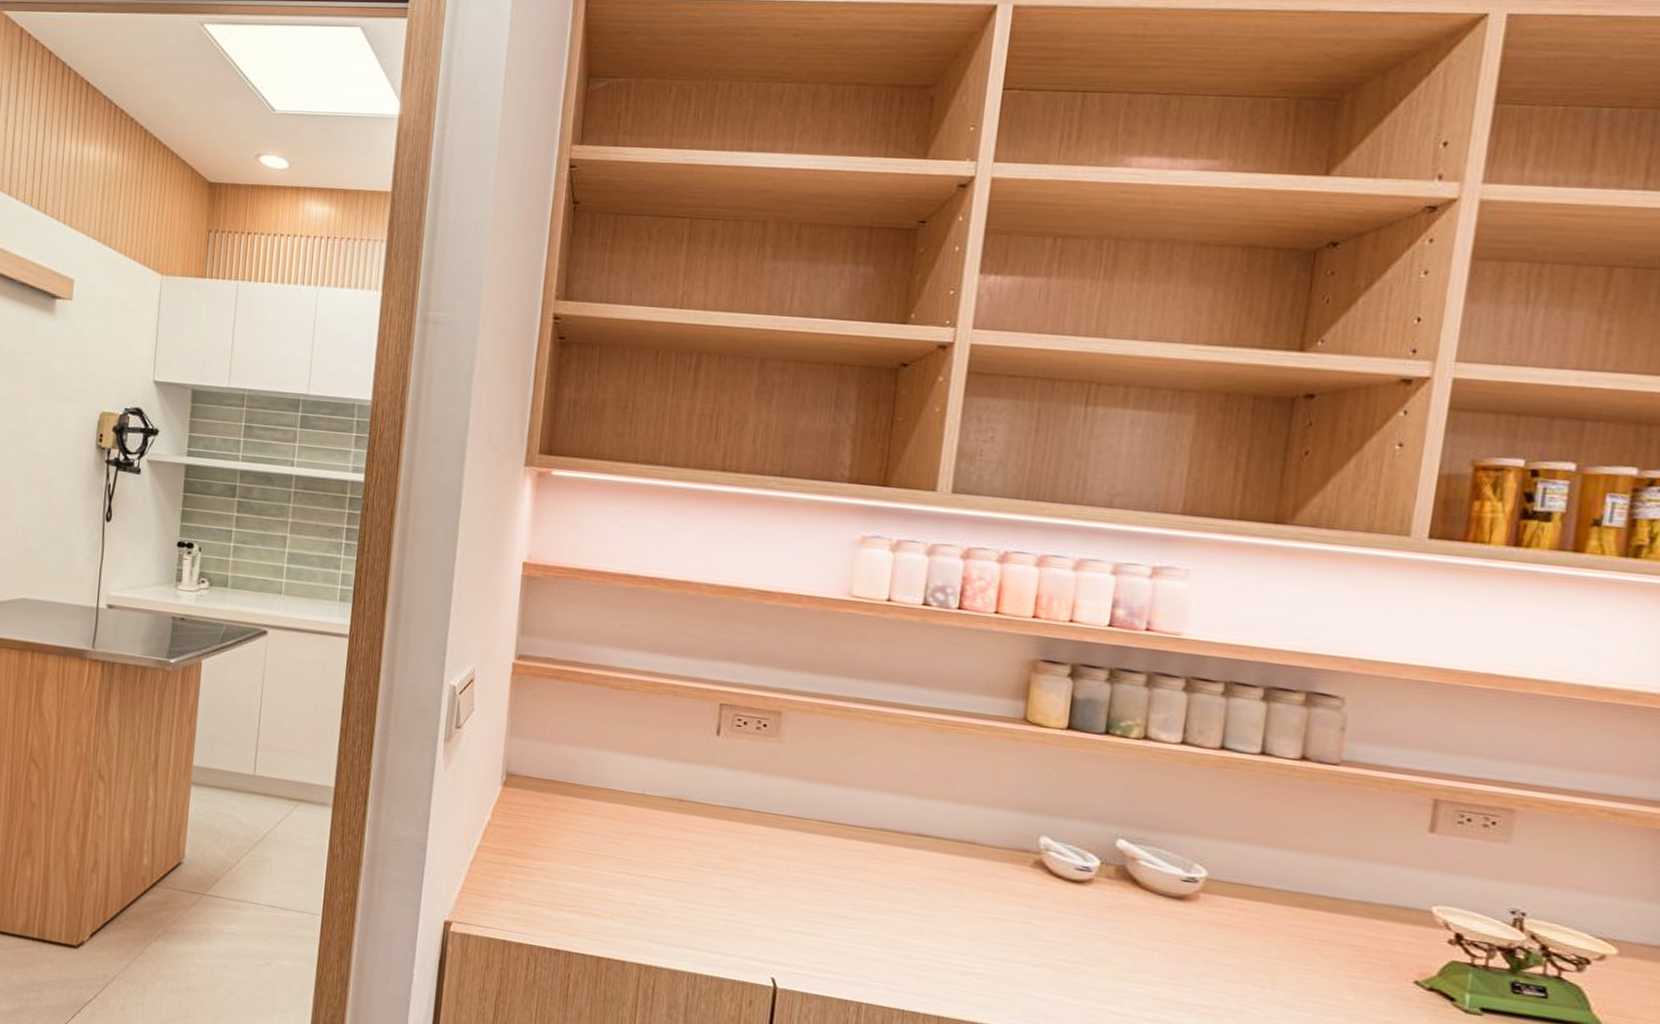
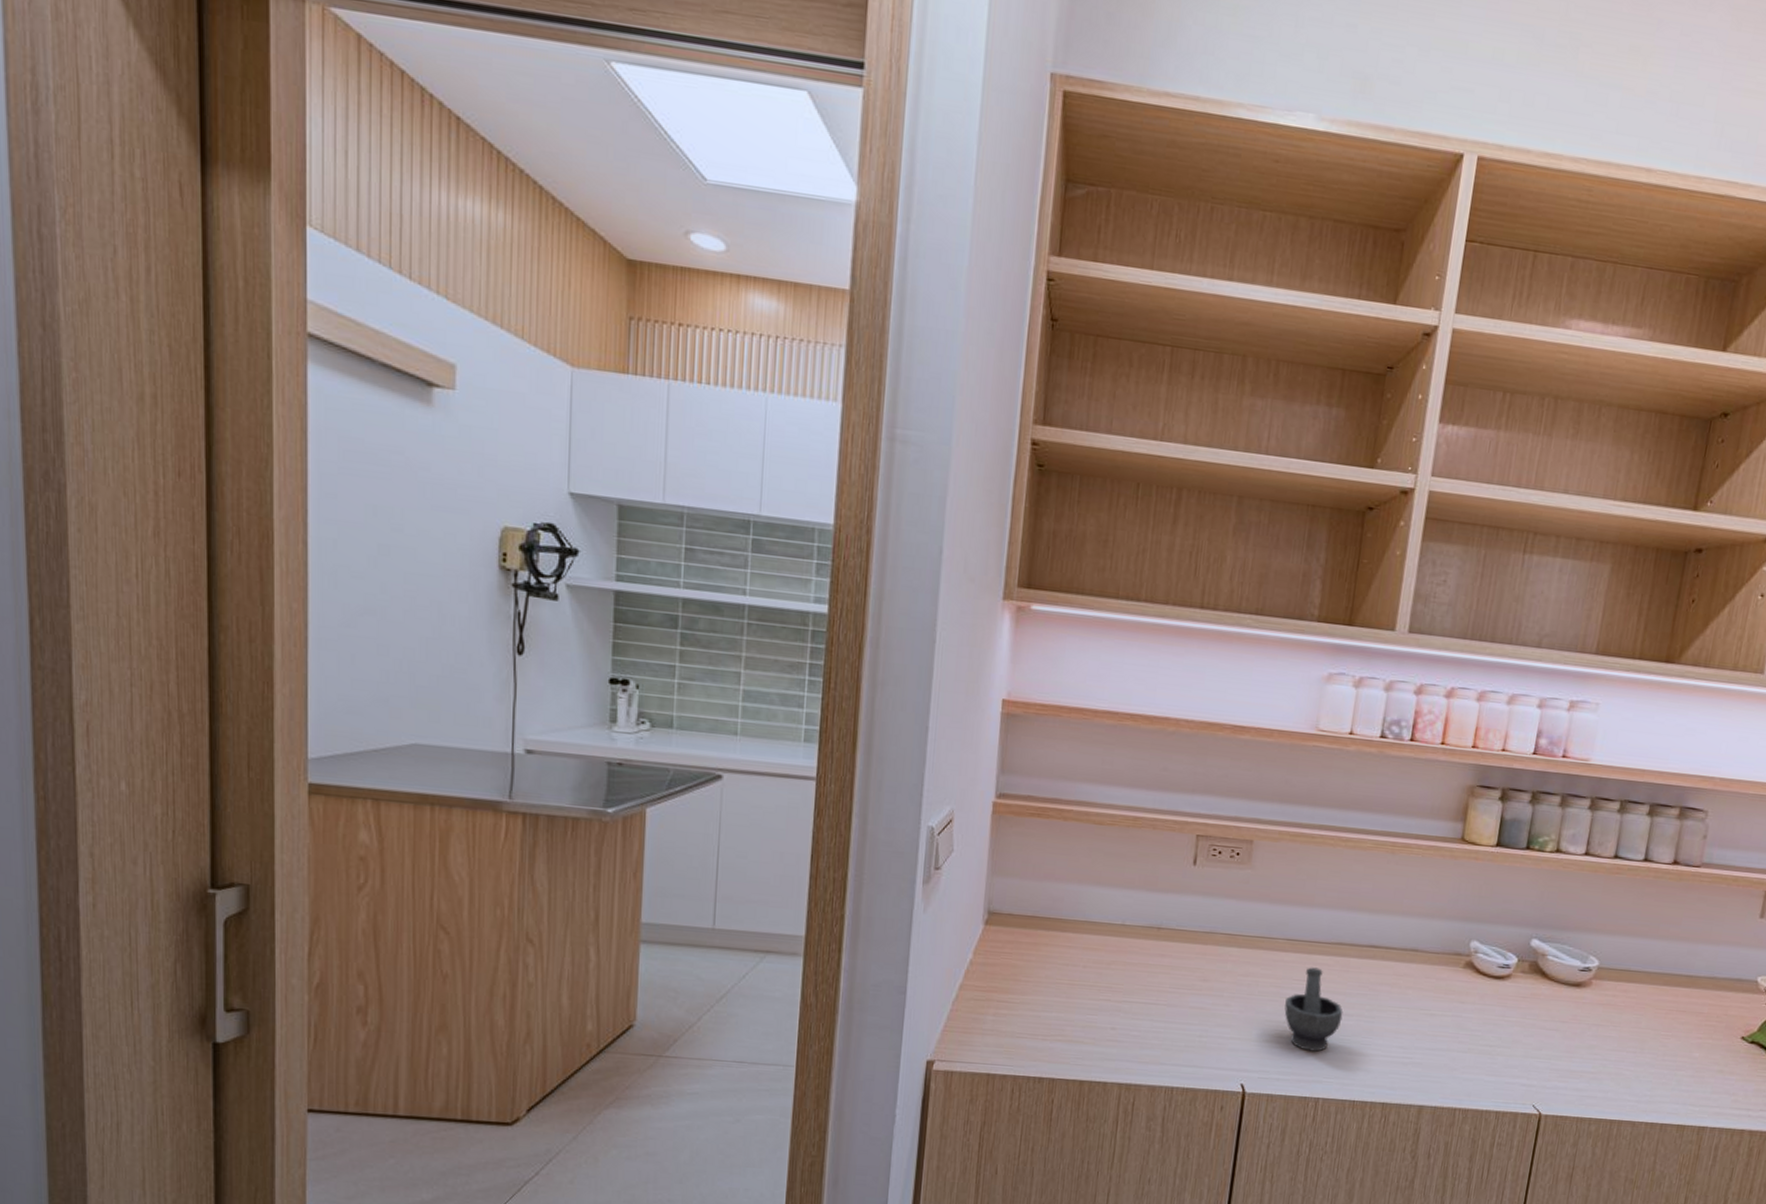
mortar and pestle: none [819,853,888,950] -> present [1284,967,1343,1052]

